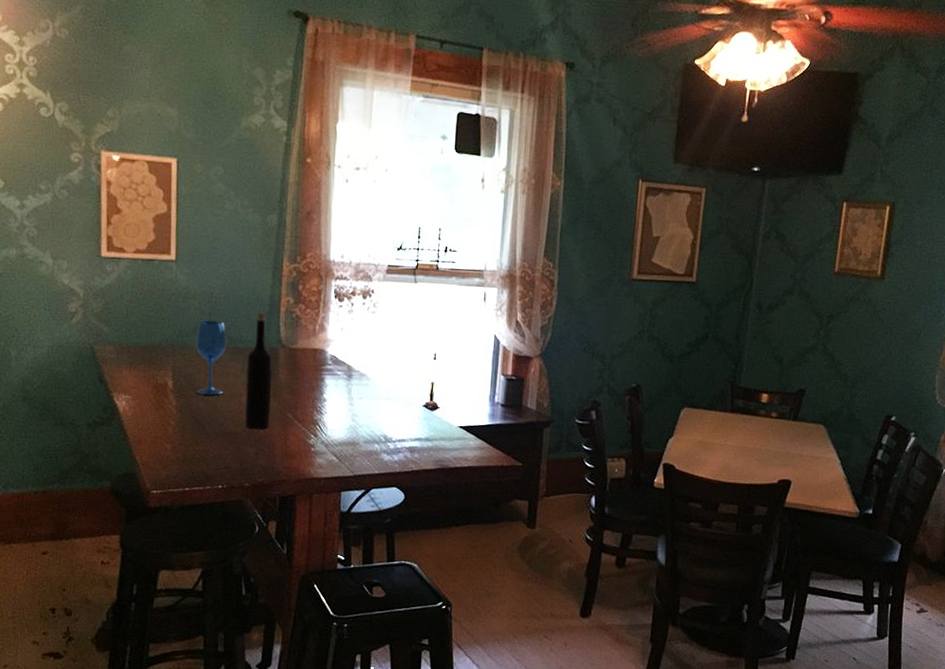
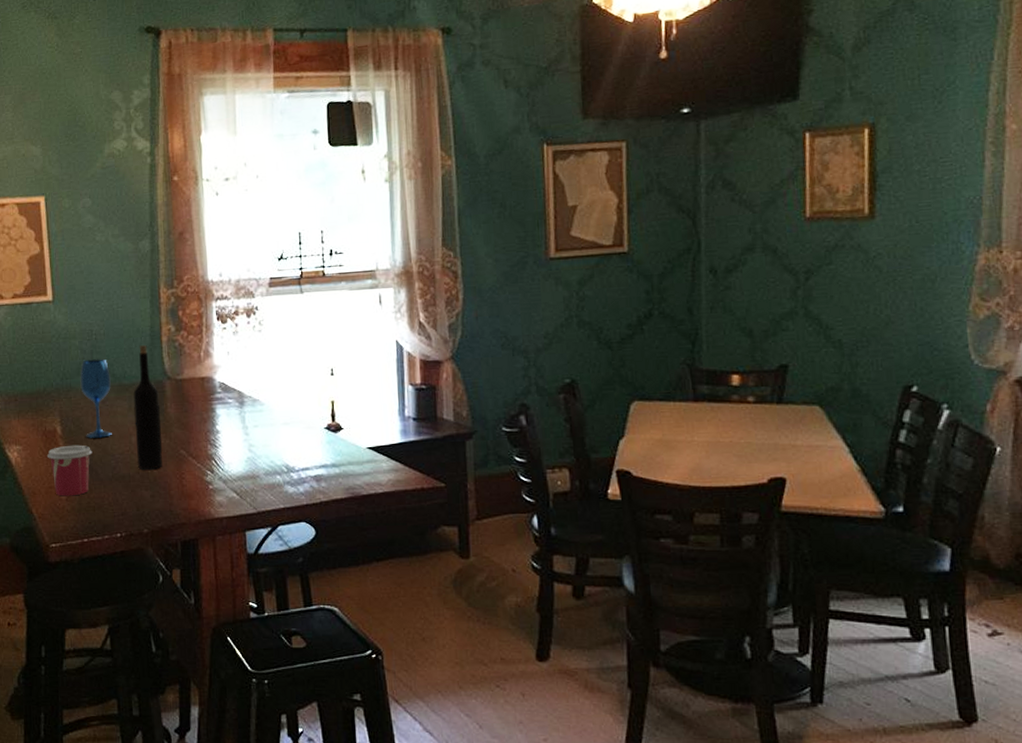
cup: none [155,399,202,447] -> present [46,444,93,496]

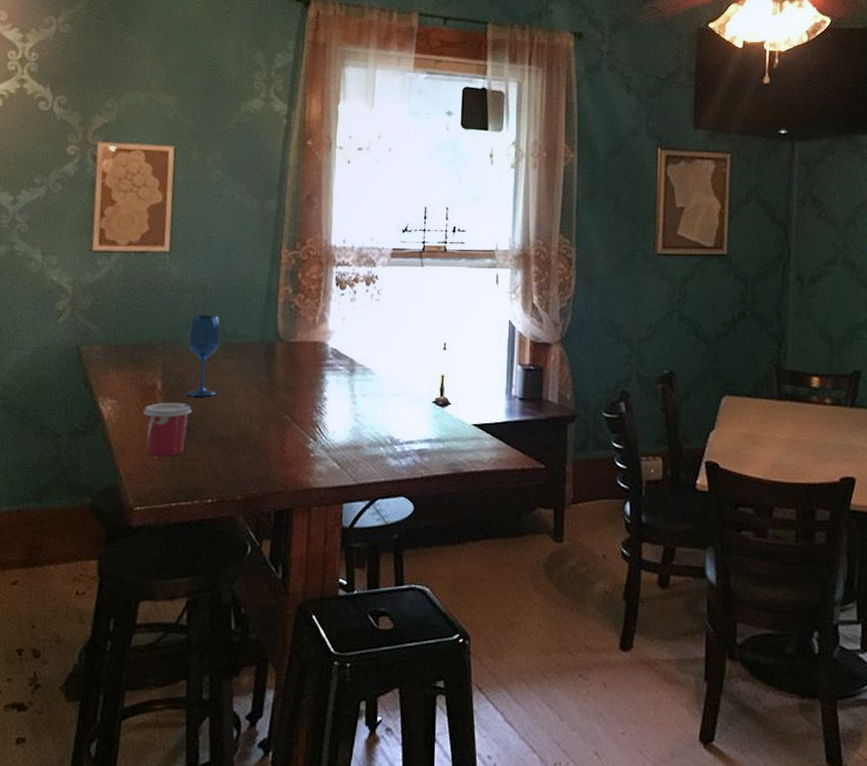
wine bottle: present [133,345,163,470] -> none [238,305,269,434]

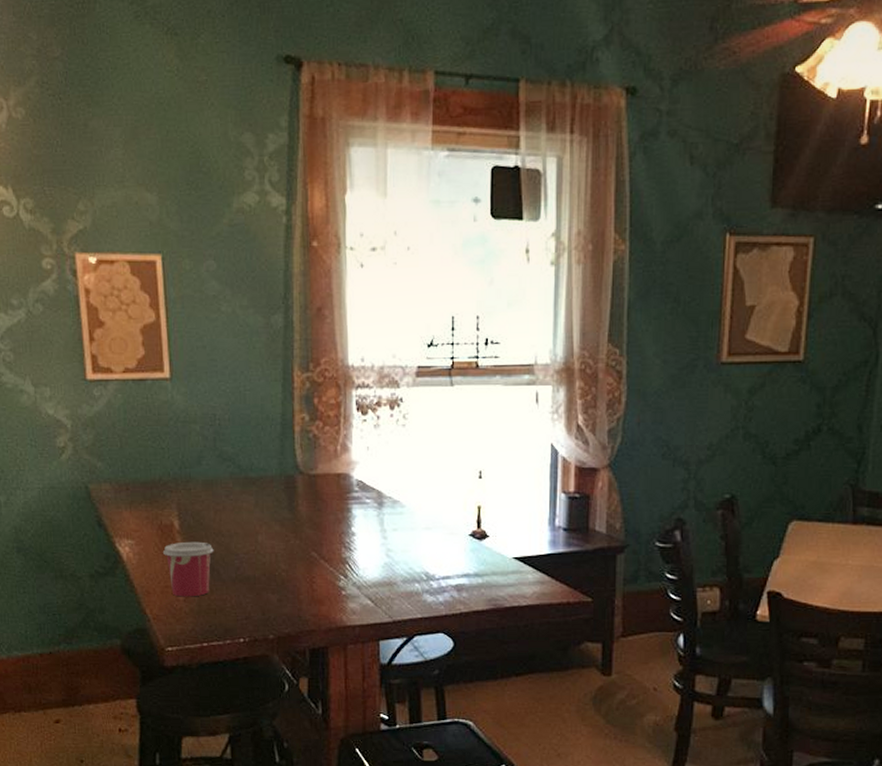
wineglass: present [187,315,221,398] -> none [201,447,236,536]

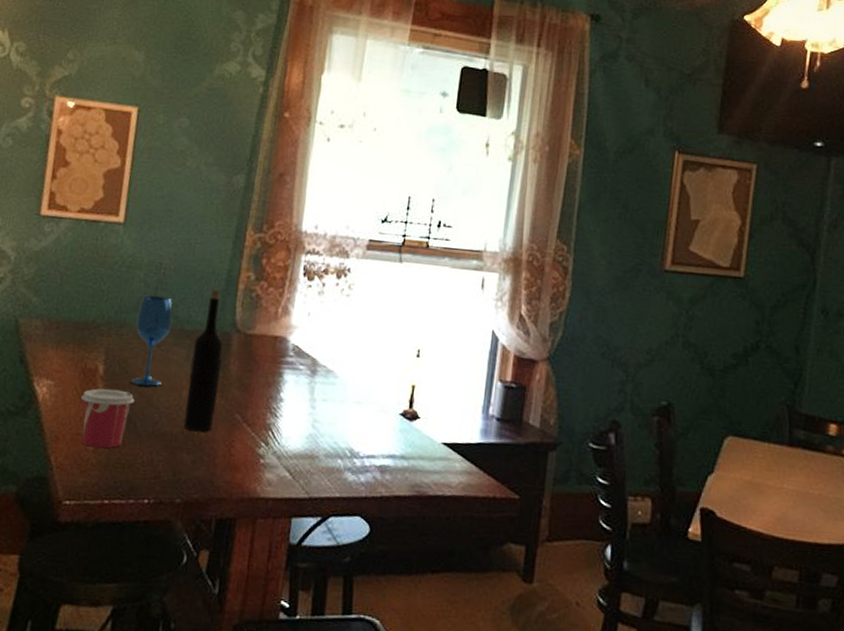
wineglass: none [201,447,236,536] -> present [131,295,173,387]
wine bottle: none [261,435,292,572] -> present [183,289,224,432]

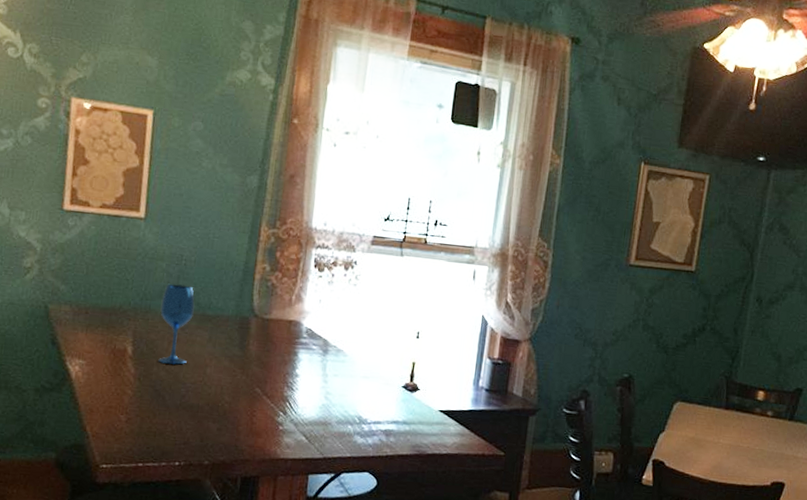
cup: present [80,388,135,448] -> none [111,367,163,419]
wine bottle: present [183,289,224,432] -> none [208,279,243,403]

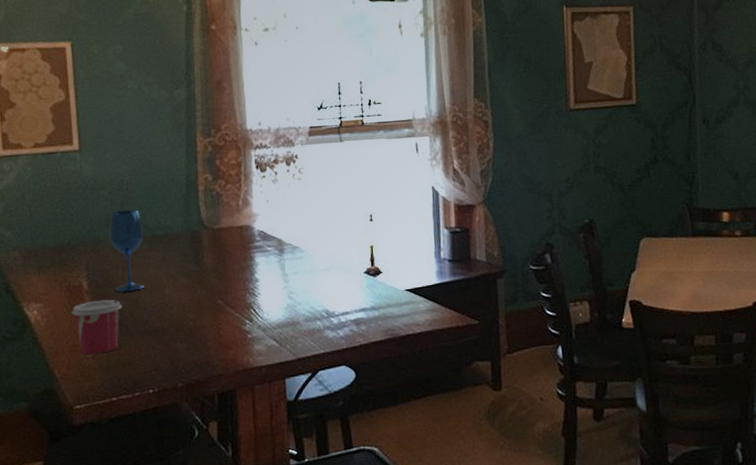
cup: none [111,367,163,419] -> present [71,299,123,355]

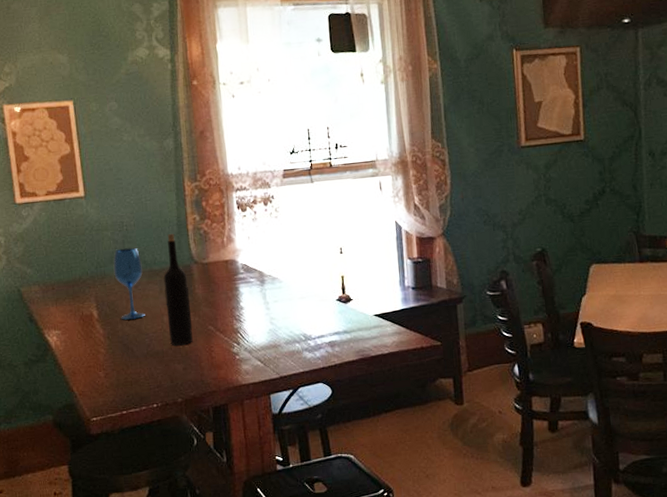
cup: present [71,299,123,355] -> none [84,326,128,374]
wine bottle: none [167,195,199,322] -> present [163,234,193,346]

